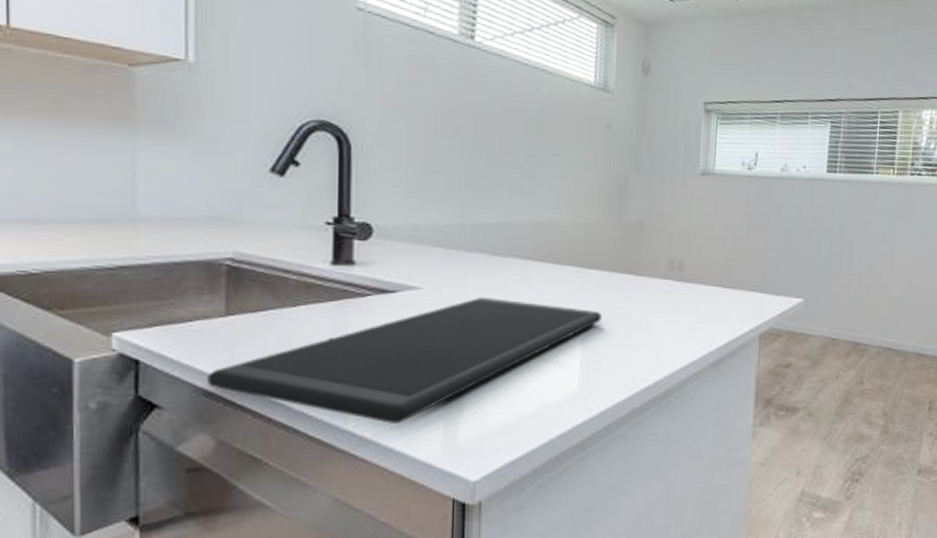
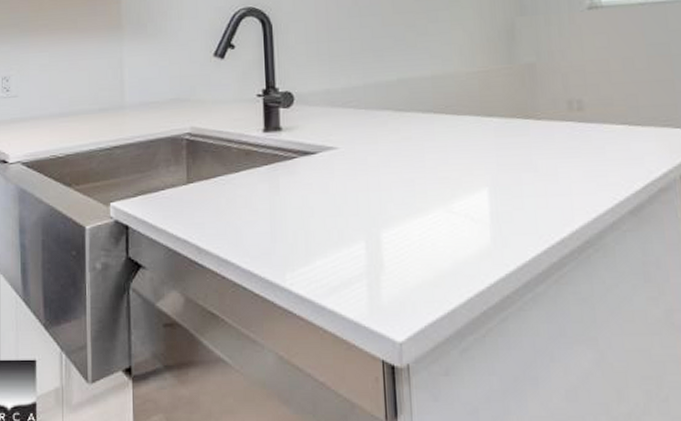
cutting board: present [207,296,602,424] -> none [176,152,506,281]

